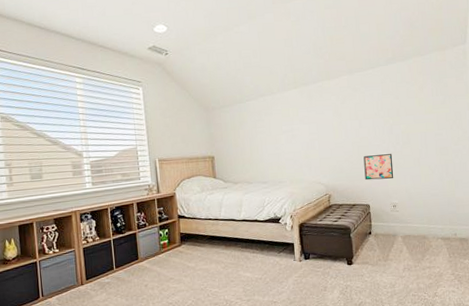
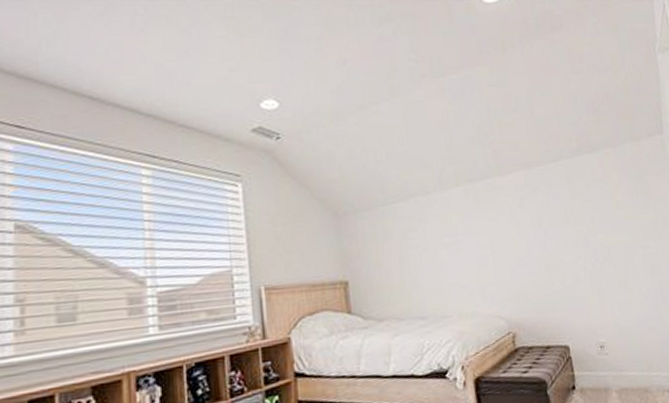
wall art: present [363,154,394,181] -> none [554,273,597,312]

